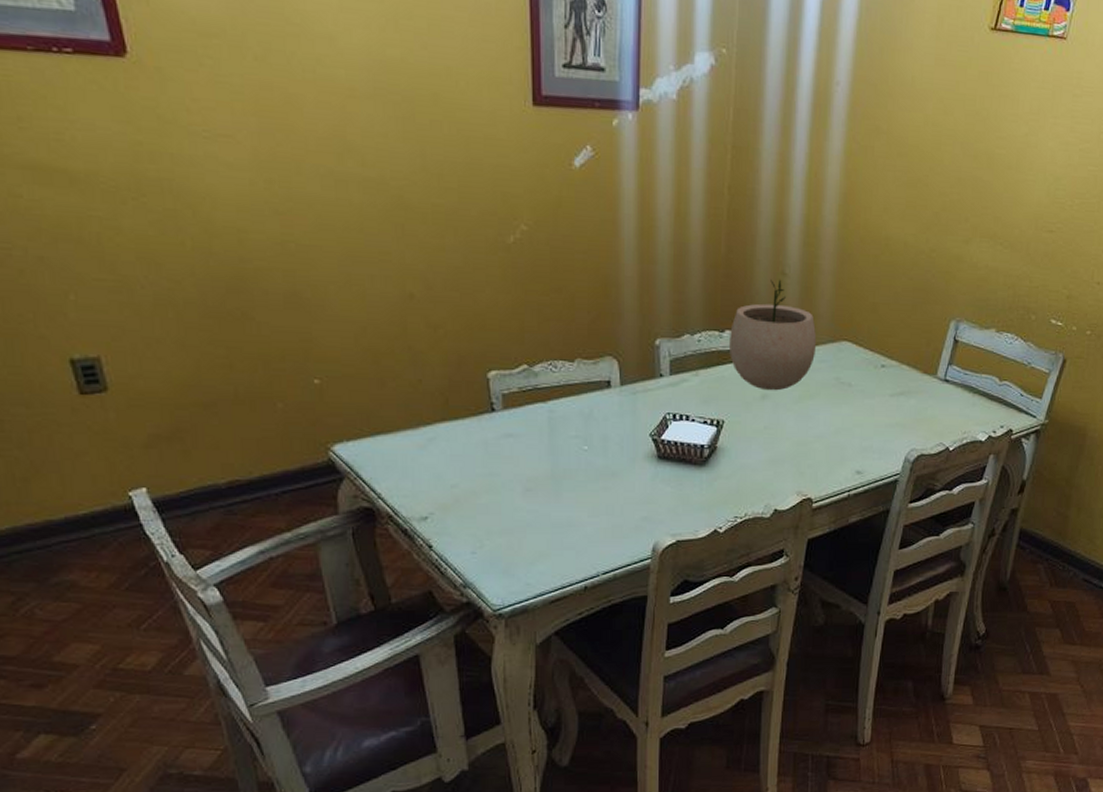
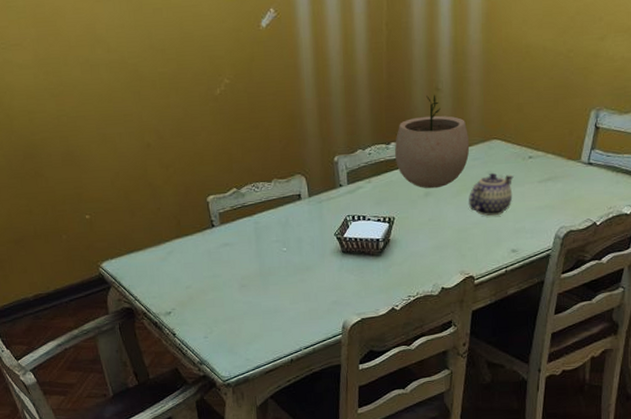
teapot: none [811,379,863,430] -> present [469,172,514,217]

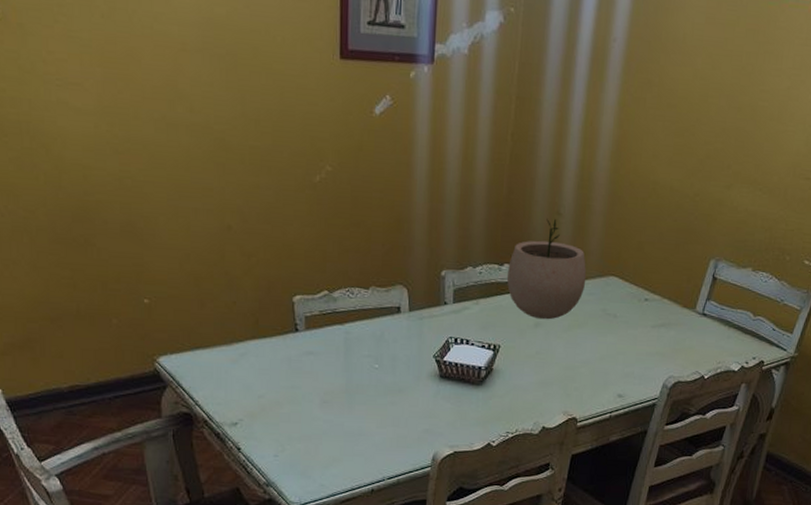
teapot: present [469,172,514,217] -> none [579,310,628,357]

